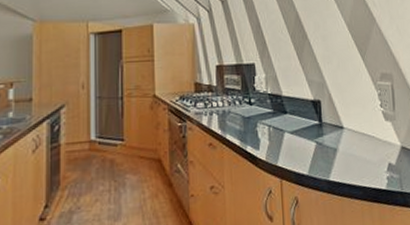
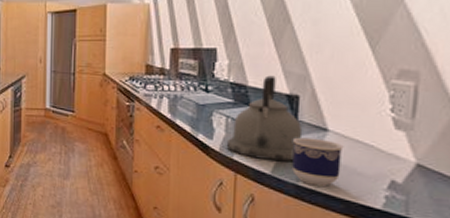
kettle: none [270,85,327,162] -> present [226,75,303,163]
cup: none [321,136,357,179] -> present [292,137,344,187]

